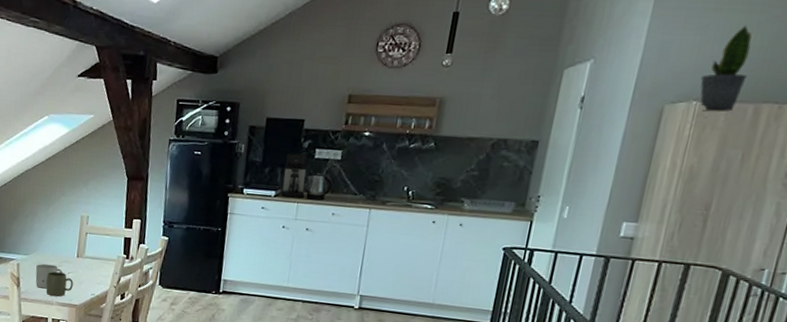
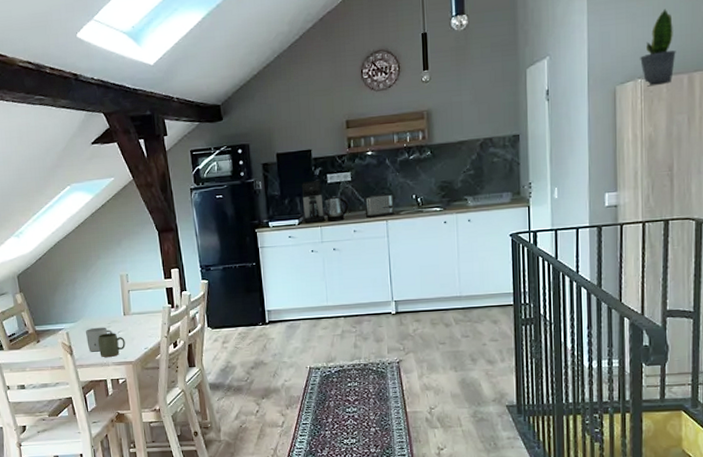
toaster: none [348,178,385,205] -> present [364,193,396,218]

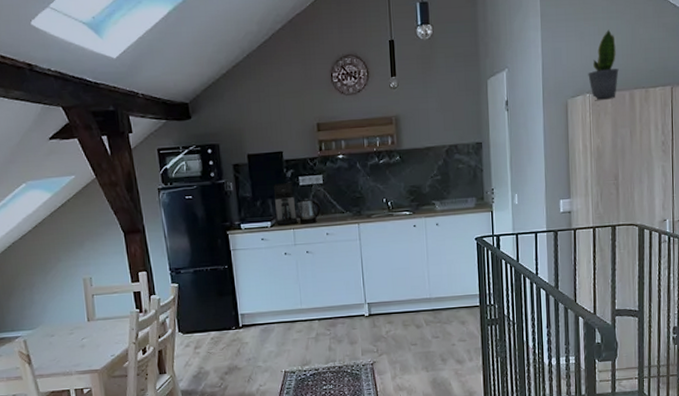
mug: present [86,327,113,352] -> none [46,333,76,361]
mug: present [97,333,125,357] -> none [59,340,90,366]
toaster: present [364,193,396,218] -> none [336,196,367,221]

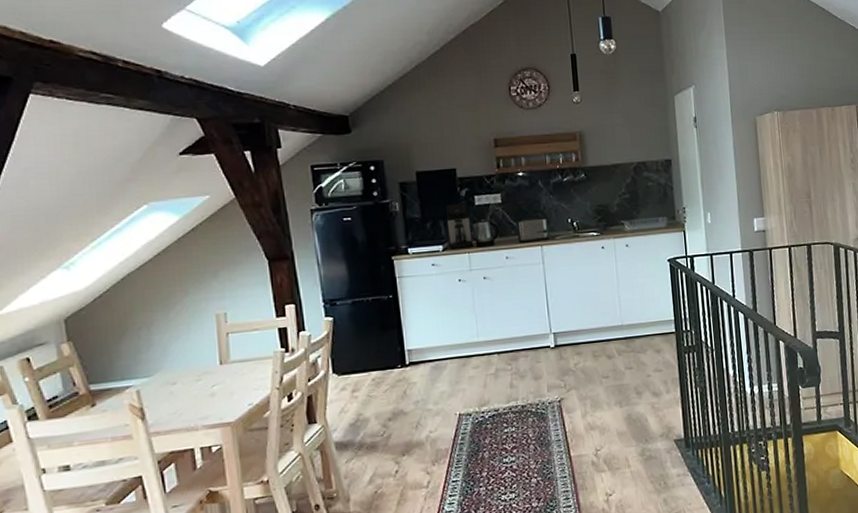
toaster: none [336,196,367,221] -> present [516,217,550,243]
potted plant: present [588,29,619,101] -> none [775,49,805,119]

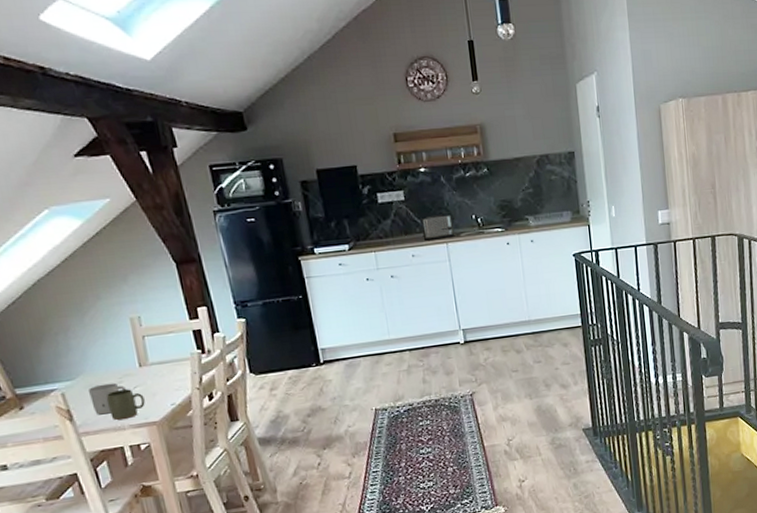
mug: none [165,380,205,414] -> present [89,382,127,415]
mug: none [182,387,222,420] -> present [106,389,145,420]
coffee maker: present [445,202,473,250] -> none [348,200,378,249]
kettle: present [472,219,500,248] -> none [376,217,405,246]

